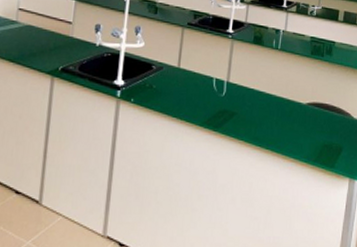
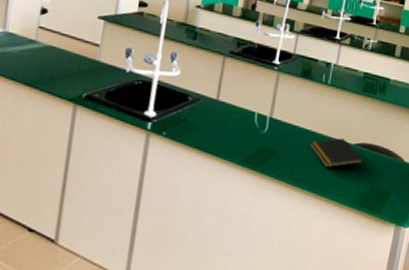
notepad: none [265,98,315,126] -> present [310,138,363,167]

